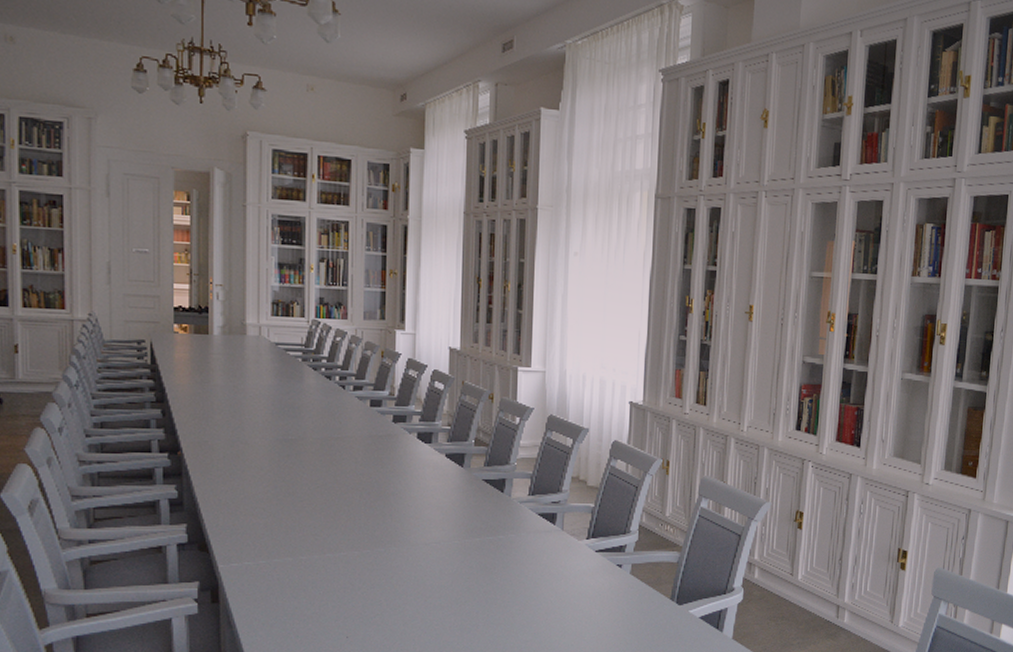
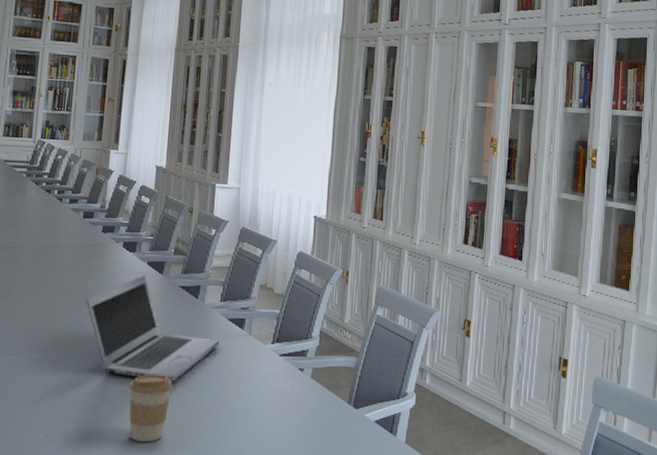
laptop: none [379,468,530,581] -> present [85,275,220,382]
coffee cup: none [433,573,481,643] -> present [129,375,173,443]

